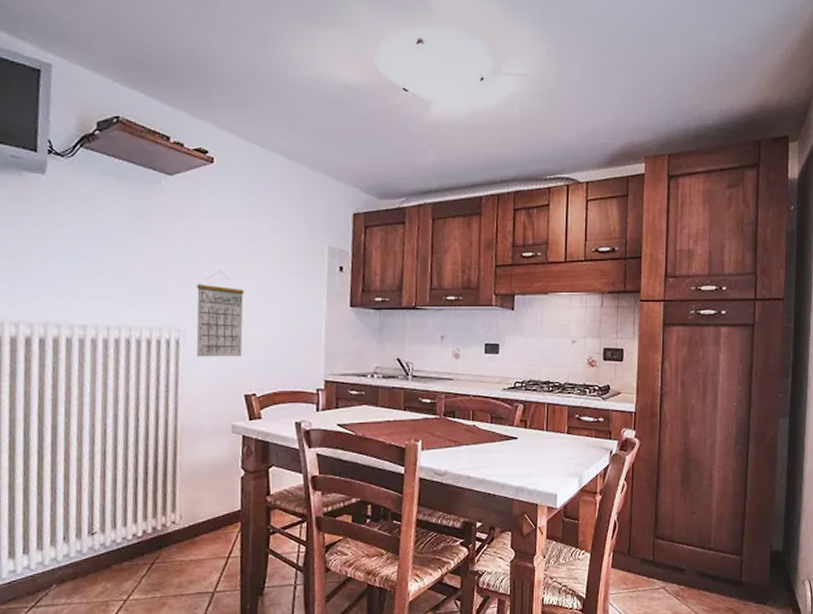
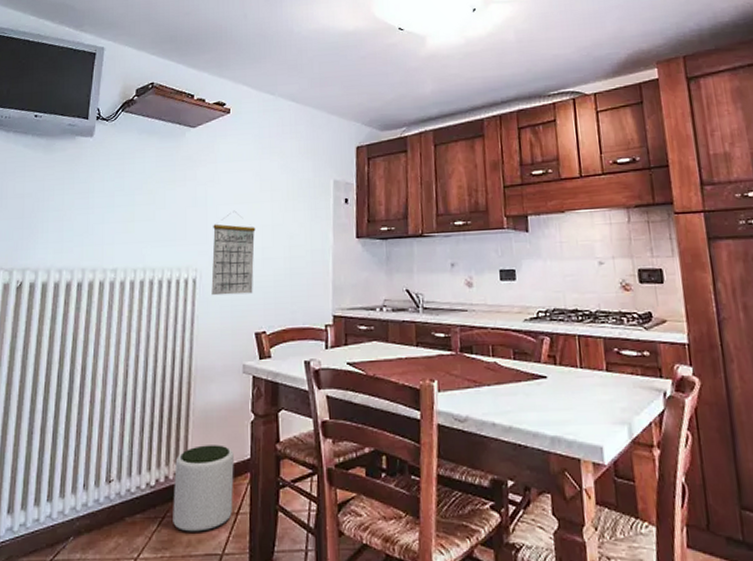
plant pot: none [162,498,225,575] -> present [173,445,234,532]

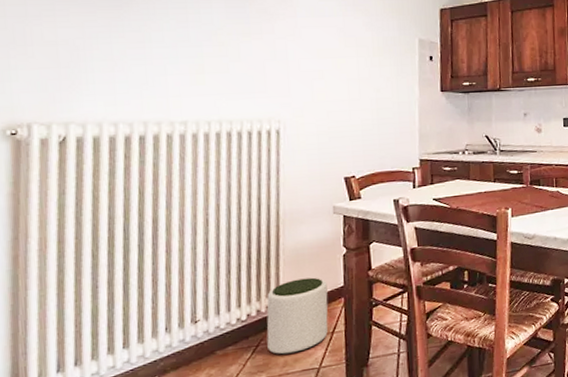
calendar: present [211,210,256,296] -> none [295,64,341,145]

